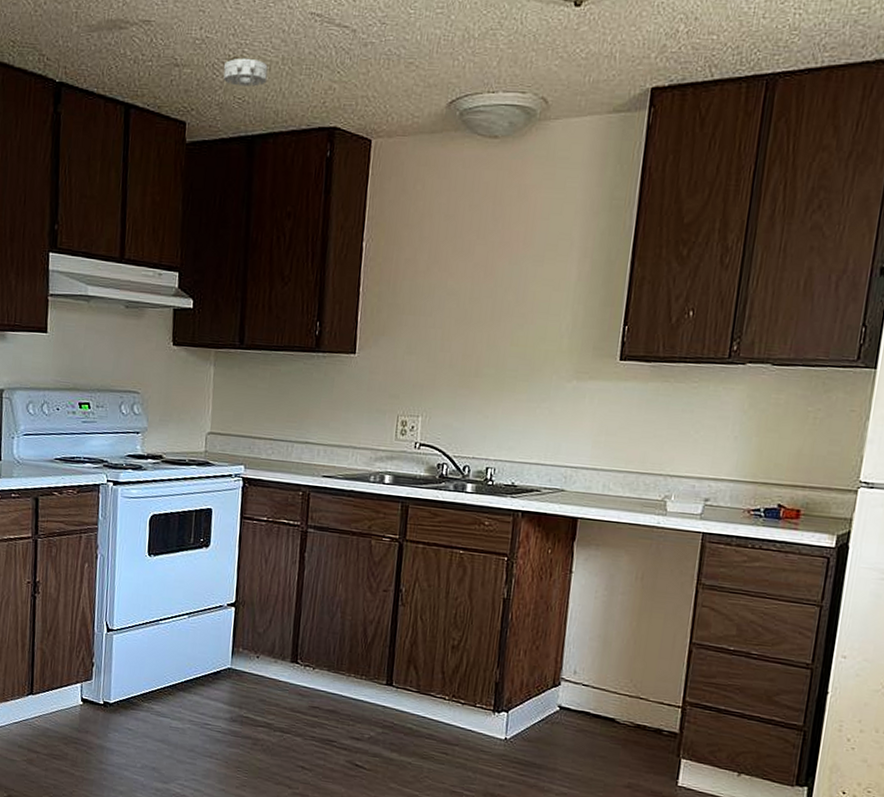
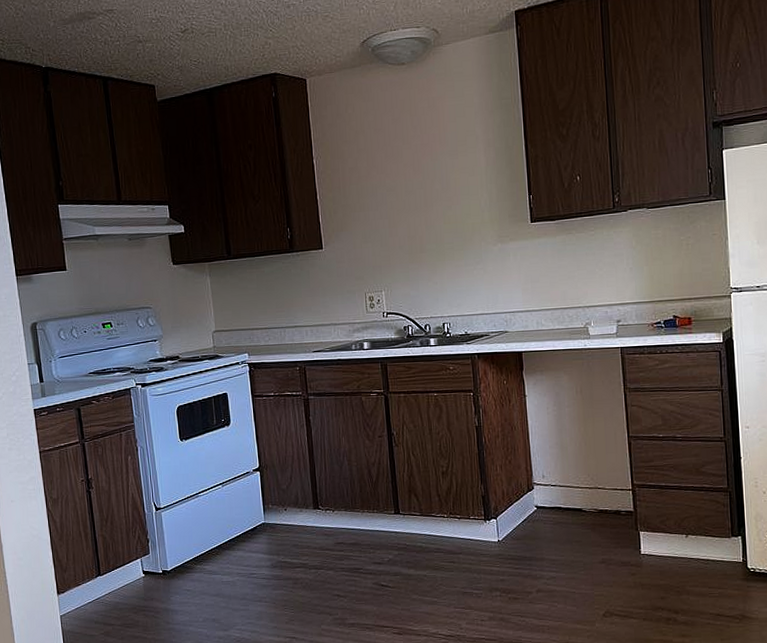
smoke detector: present [223,58,268,87] -> none [179,28,215,52]

